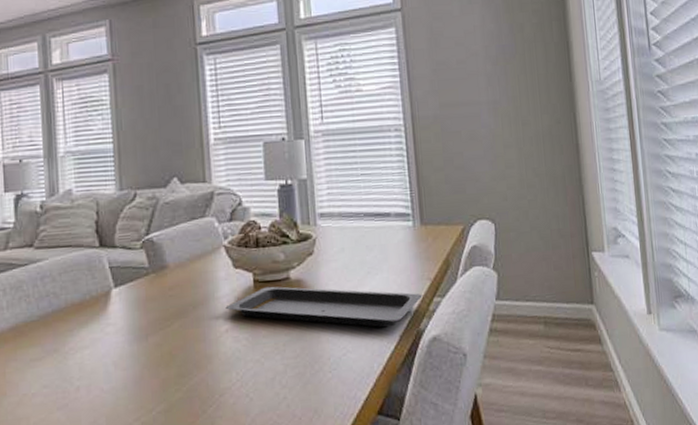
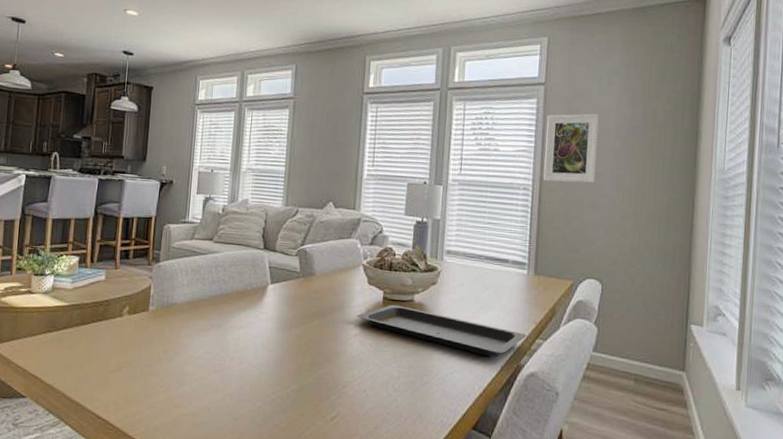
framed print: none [409,36,470,118] -> present [543,113,599,183]

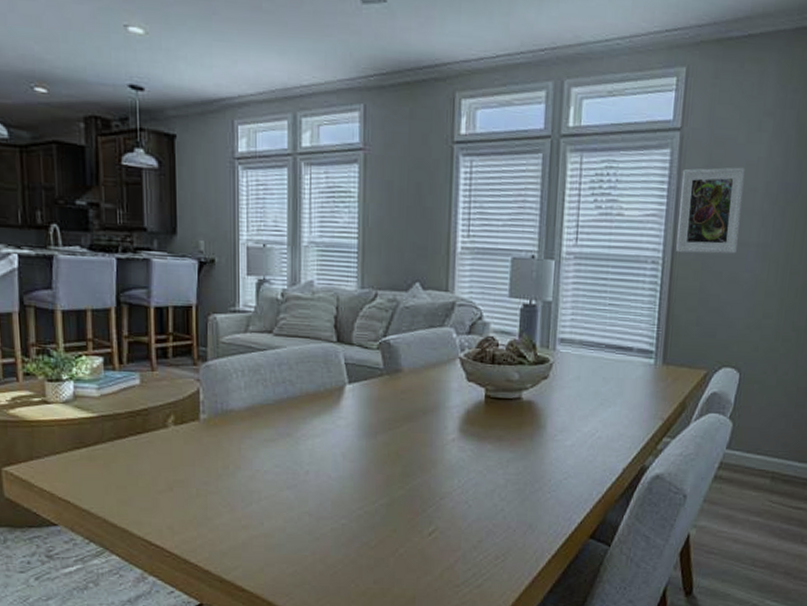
serving tray: present [357,304,527,356] -> none [454,403,652,458]

